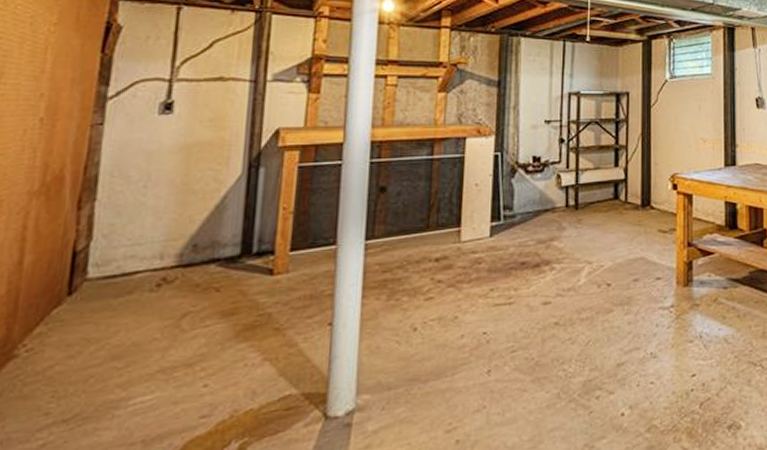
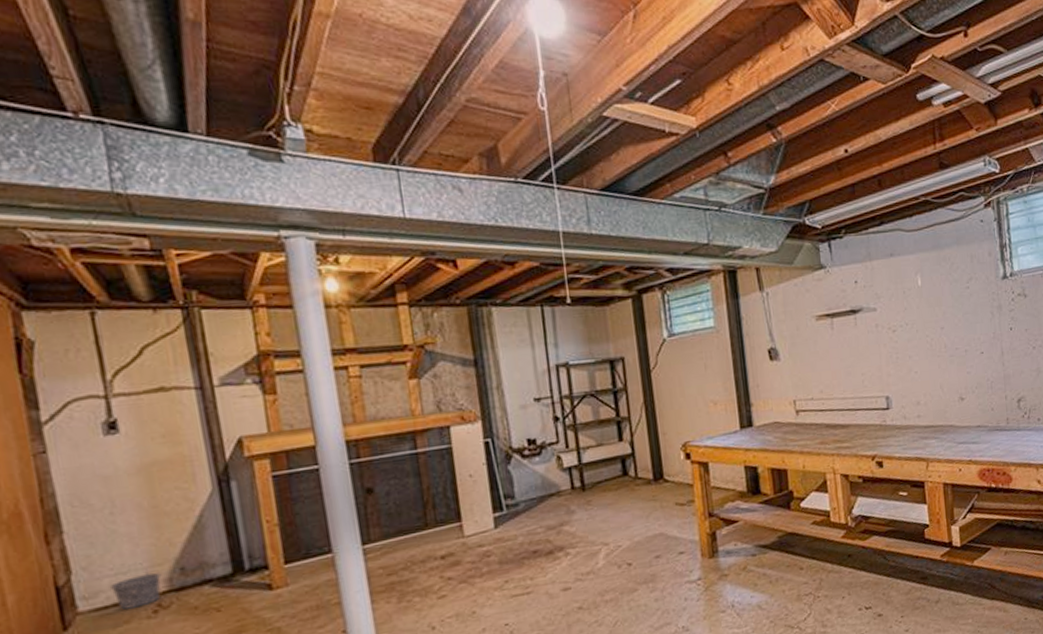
bucket: none [124,235,174,280] -> present [110,562,162,610]

